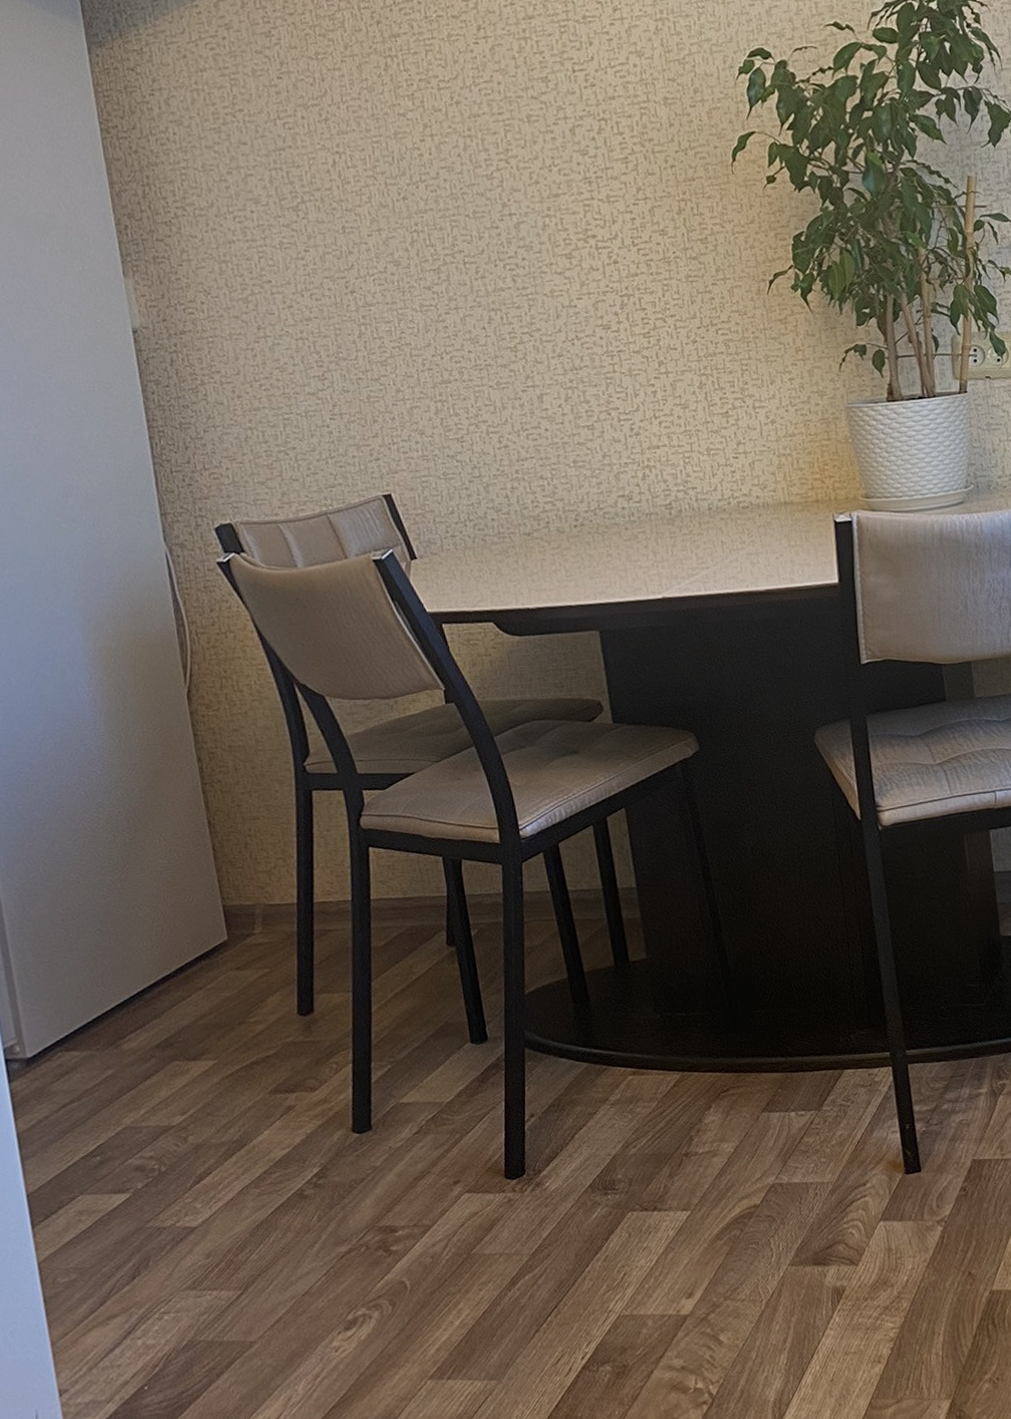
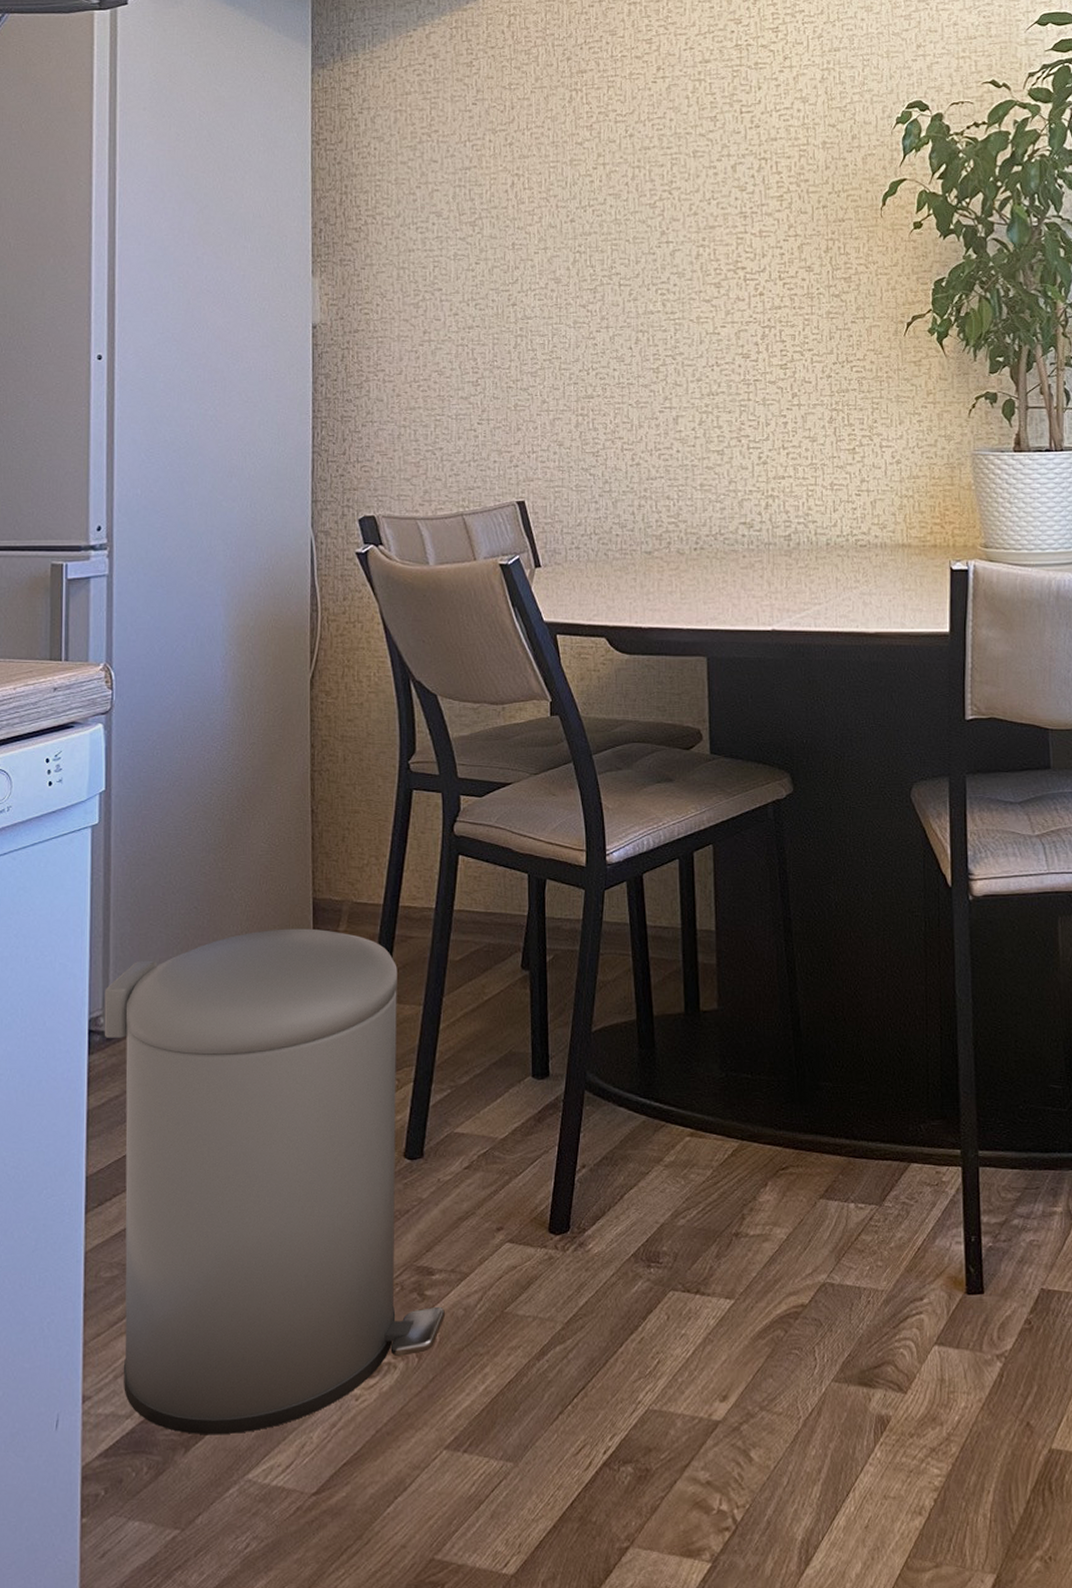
pedal bin: none [15,934,414,1407] -> present [104,928,446,1435]

